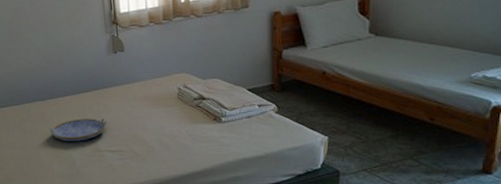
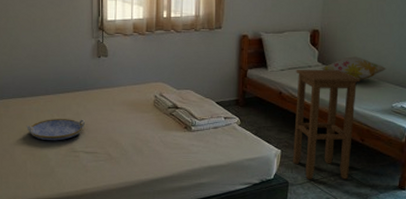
stool: none [342,39,426,167] -> present [293,69,361,180]
decorative pillow: none [373,21,462,49] -> present [321,56,387,80]

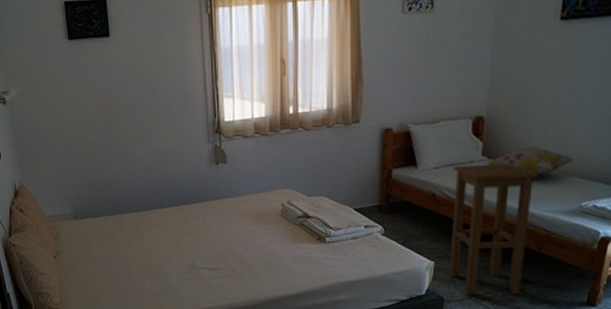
serving tray: present [26,119,86,141] -> none [143,233,206,257]

